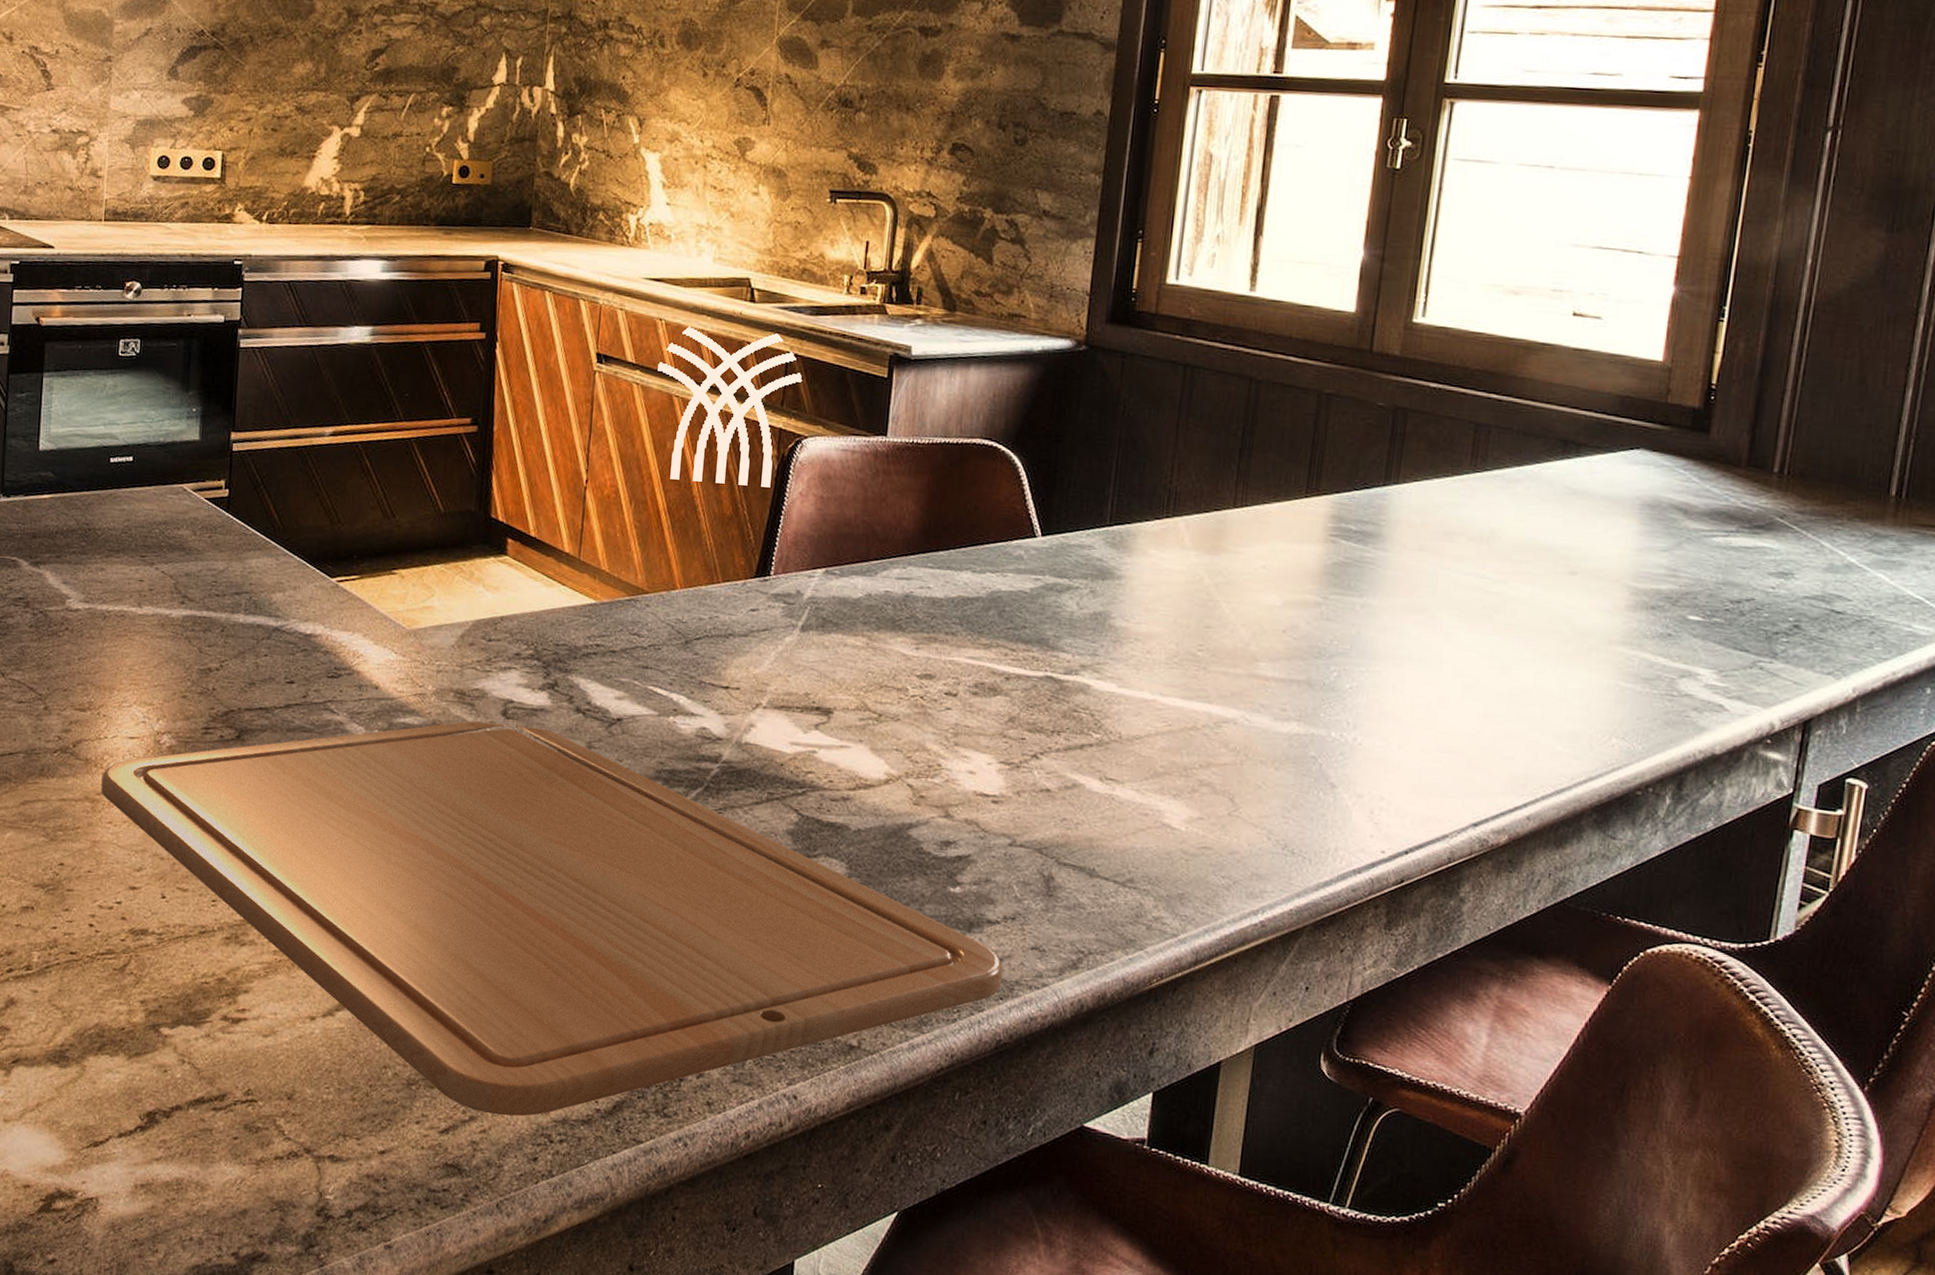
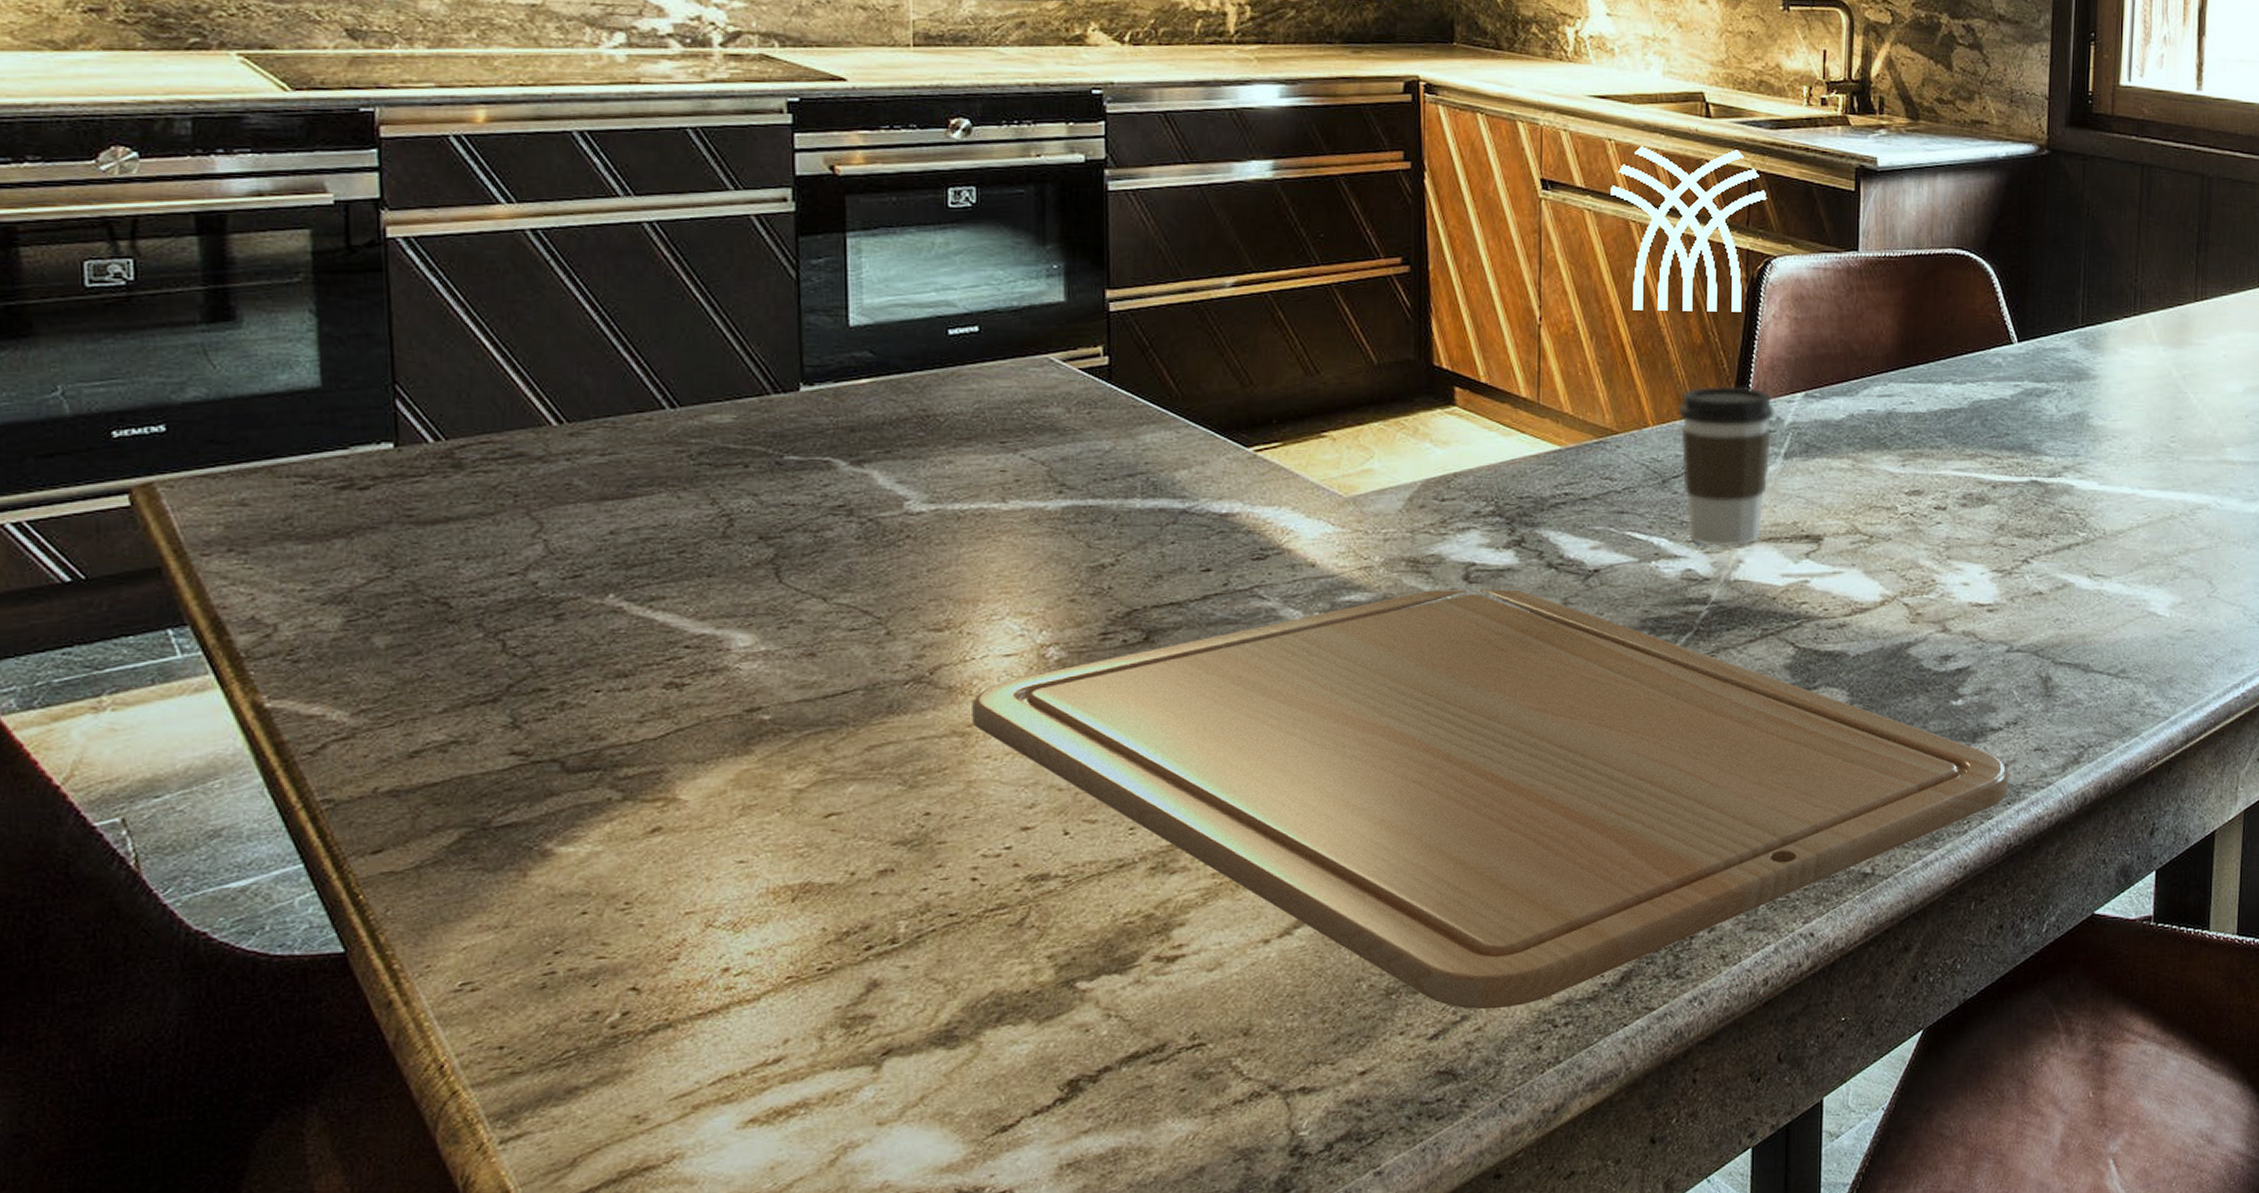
coffee cup: none [704,556,796,711] -> present [1678,386,1775,546]

